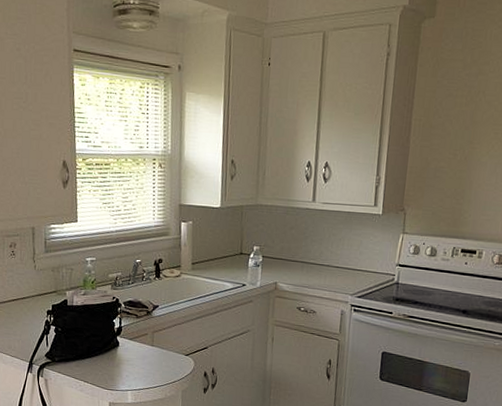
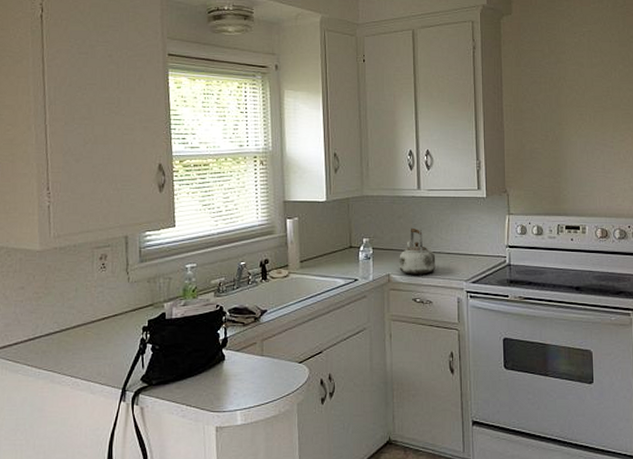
kettle: none [286,239,324,286] -> present [399,227,436,275]

